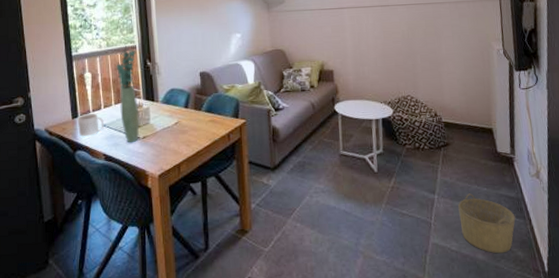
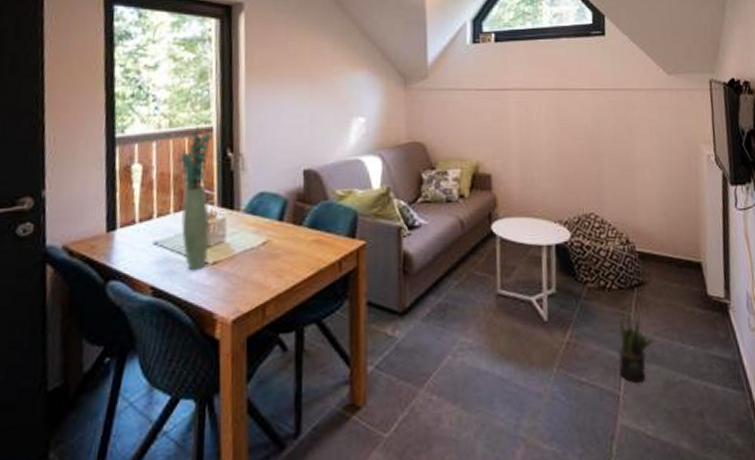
mug: present [77,113,104,137] -> none [114,224,155,260]
potted plant: none [429,165,457,215] -> present [617,313,655,384]
basket: present [458,193,516,254] -> none [656,353,732,441]

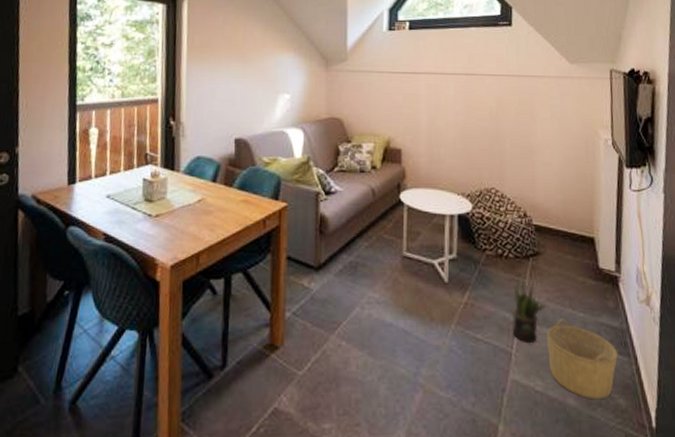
vase: present [180,127,213,271] -> none [130,98,158,222]
basket: none [656,353,732,441] -> present [547,318,618,400]

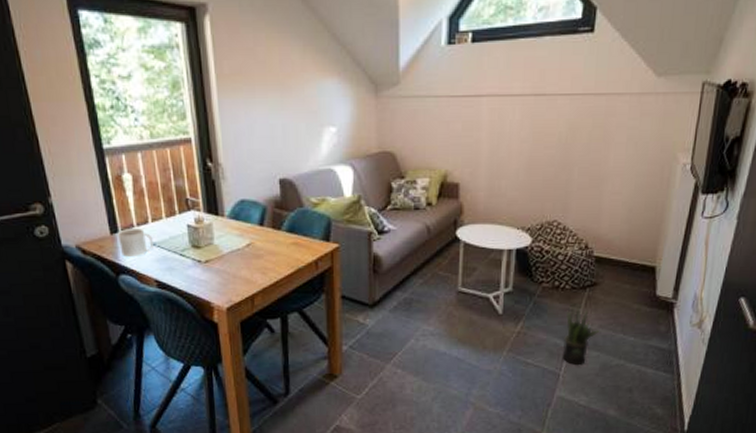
mug: none [74,179,108,209] -> present [117,227,154,258]
basket: present [547,318,618,400] -> none [595,343,662,410]

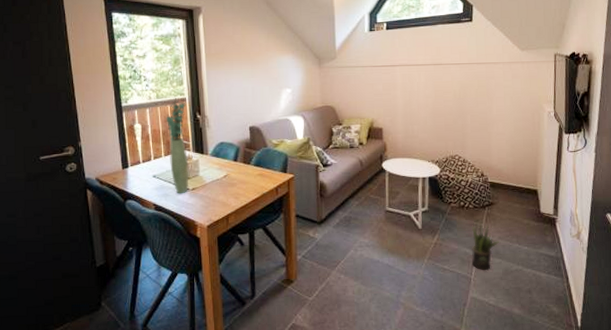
mug: present [117,227,154,258] -> none [127,164,154,187]
vase: none [165,138,201,268] -> present [166,98,189,194]

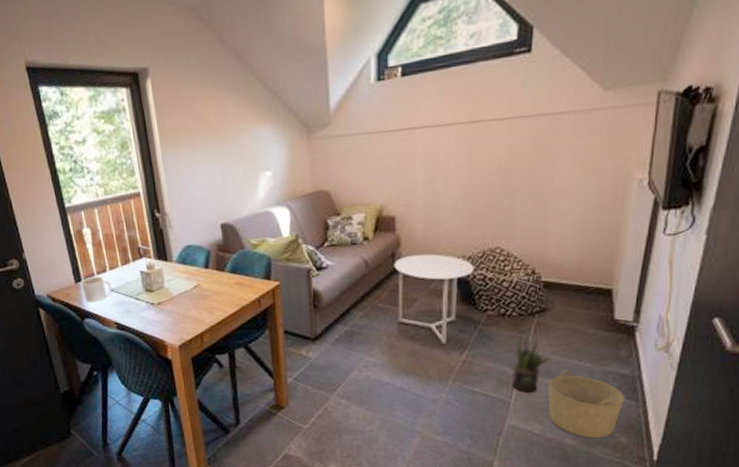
mug: none [127,164,154,187] -> present [80,276,112,304]
vase: present [166,98,189,194] -> none [118,192,153,310]
basket: none [498,251,553,309] -> present [548,369,625,439]

